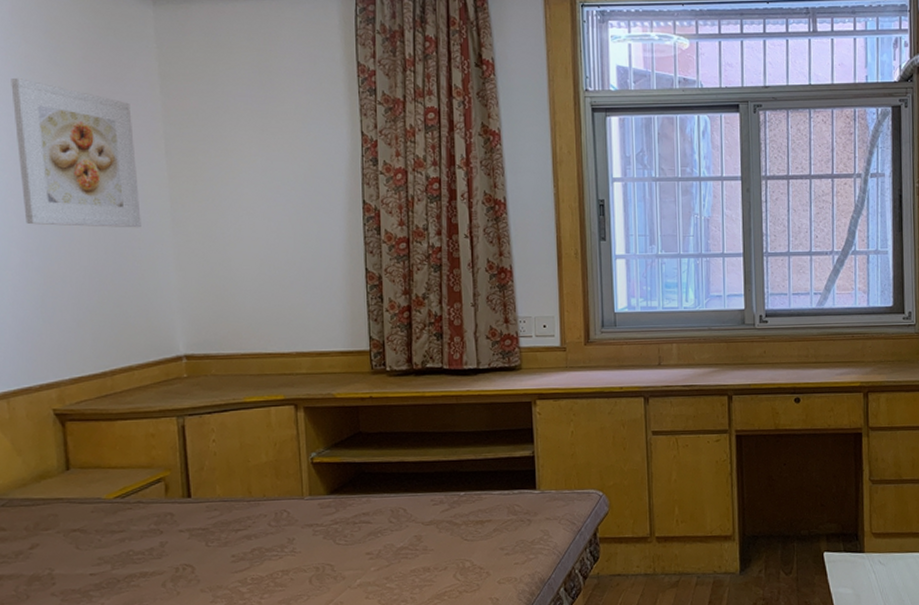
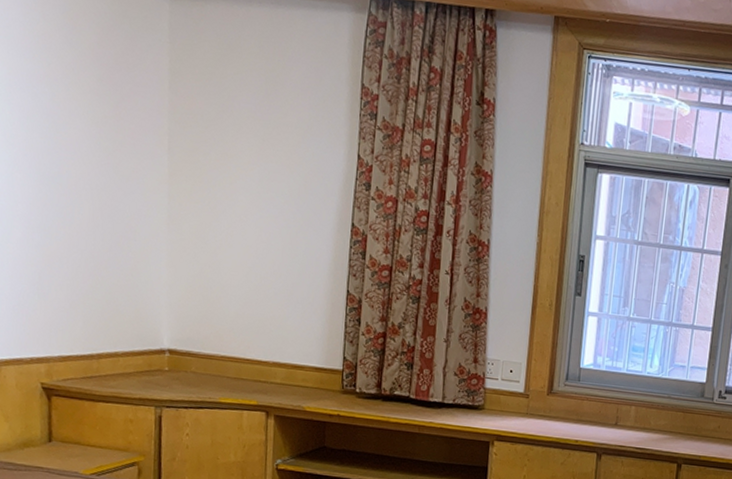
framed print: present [11,79,141,228] -> none [26,54,139,220]

